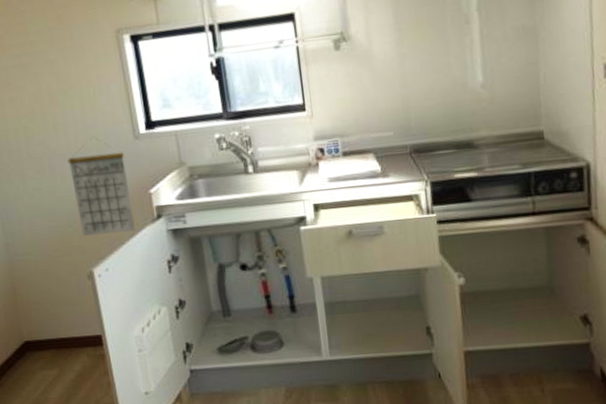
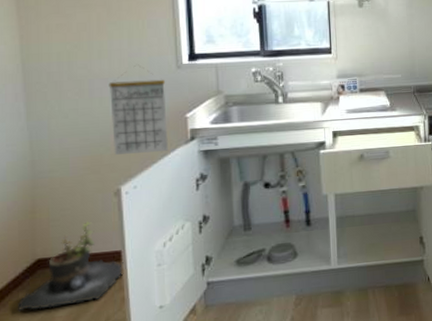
potted plant: none [13,305,107,392] -> present [17,221,124,312]

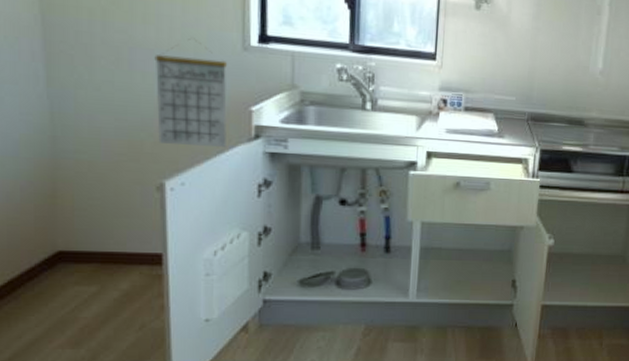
potted plant: present [17,221,124,312] -> none [31,216,165,307]

